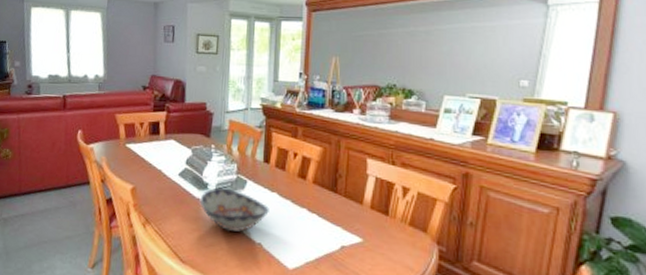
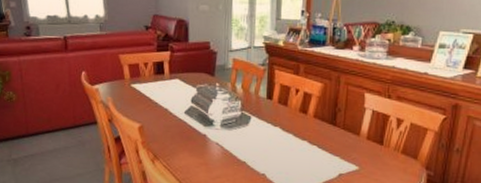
decorative bowl: present [199,187,269,232] -> none [206,124,272,165]

